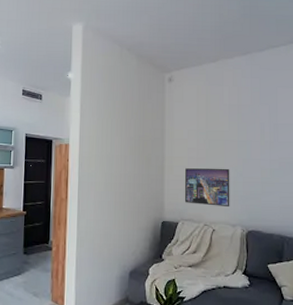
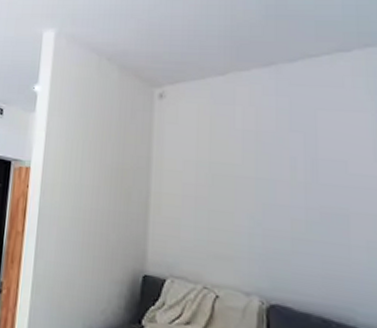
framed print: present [185,168,230,208] -> none [176,209,243,268]

